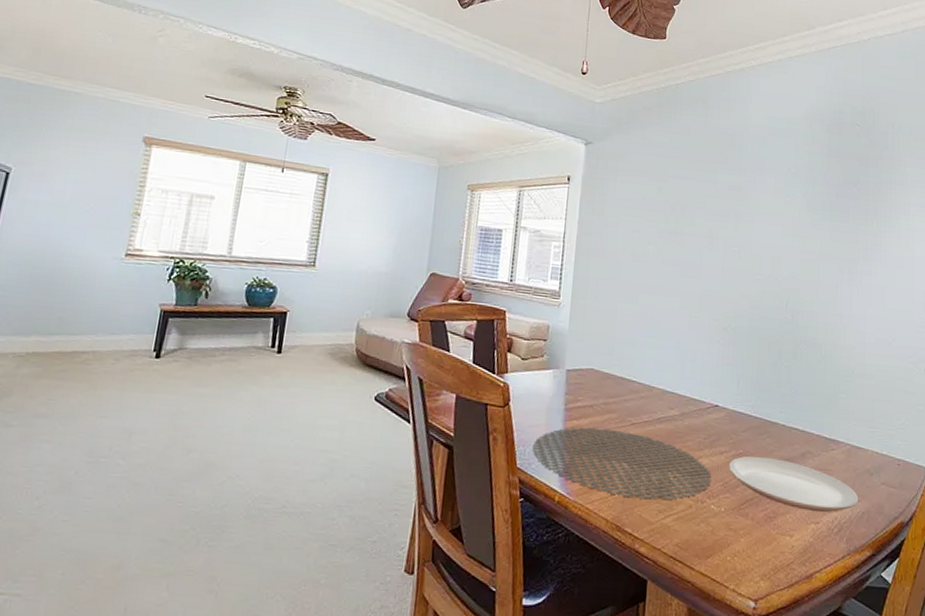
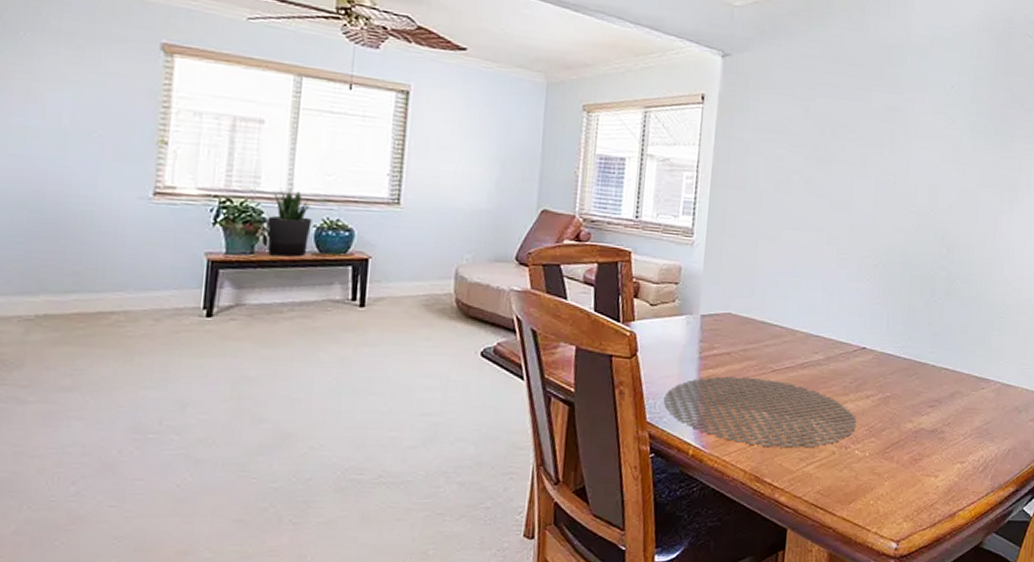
planter: none [208,251,246,309] -> present [267,188,312,257]
plate: present [729,456,859,512] -> none [875,398,1006,451]

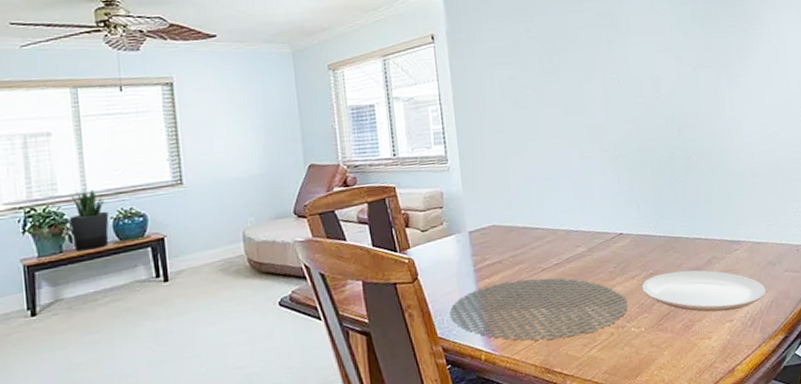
plate: none [875,398,1006,451] -> present [642,270,766,312]

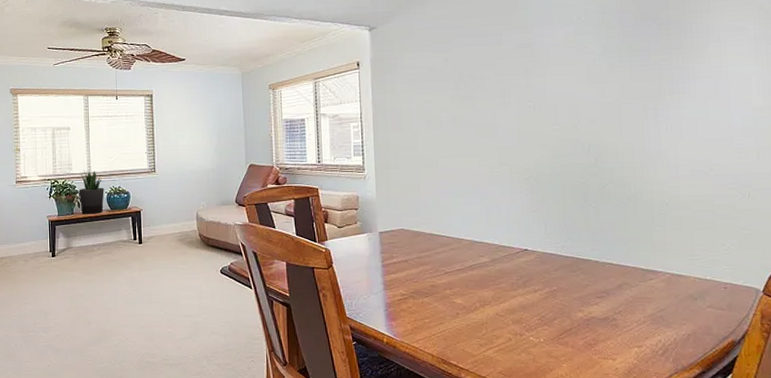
place mat: present [450,278,629,341] -> none [359,279,528,336]
plate: present [642,270,766,312] -> none [544,291,683,336]

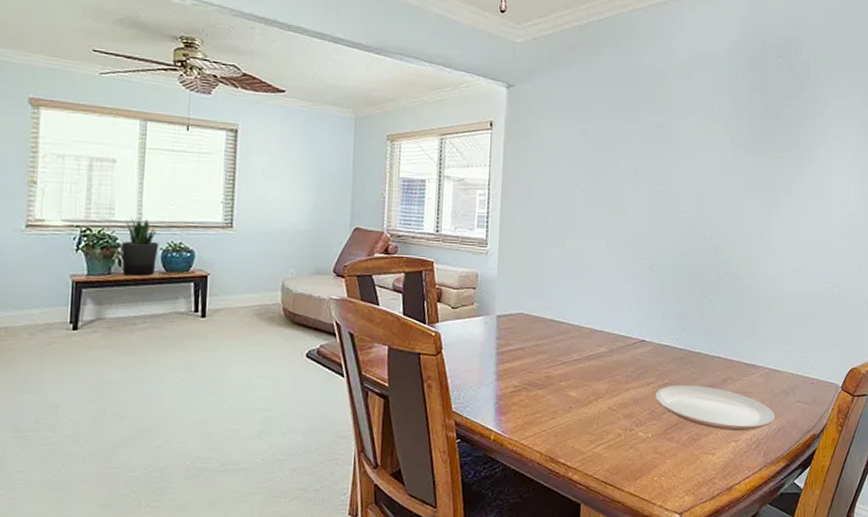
plate: none [544,291,683,336] -> present [656,385,775,430]

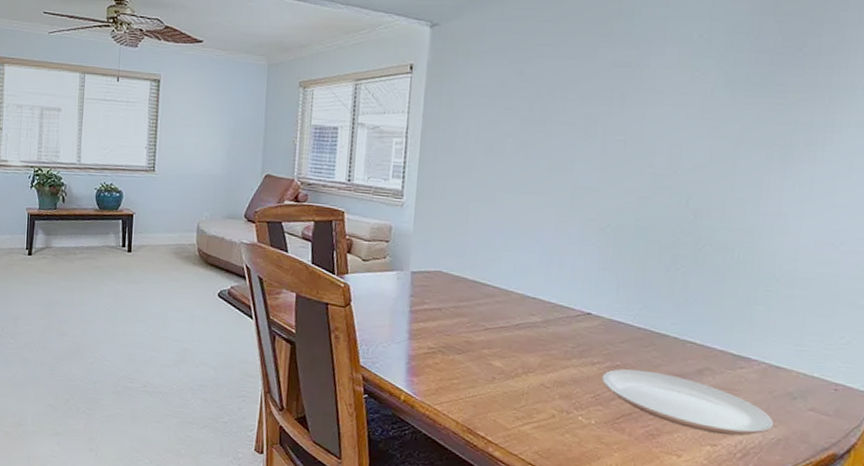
planter: present [121,217,159,276] -> none [64,160,94,212]

